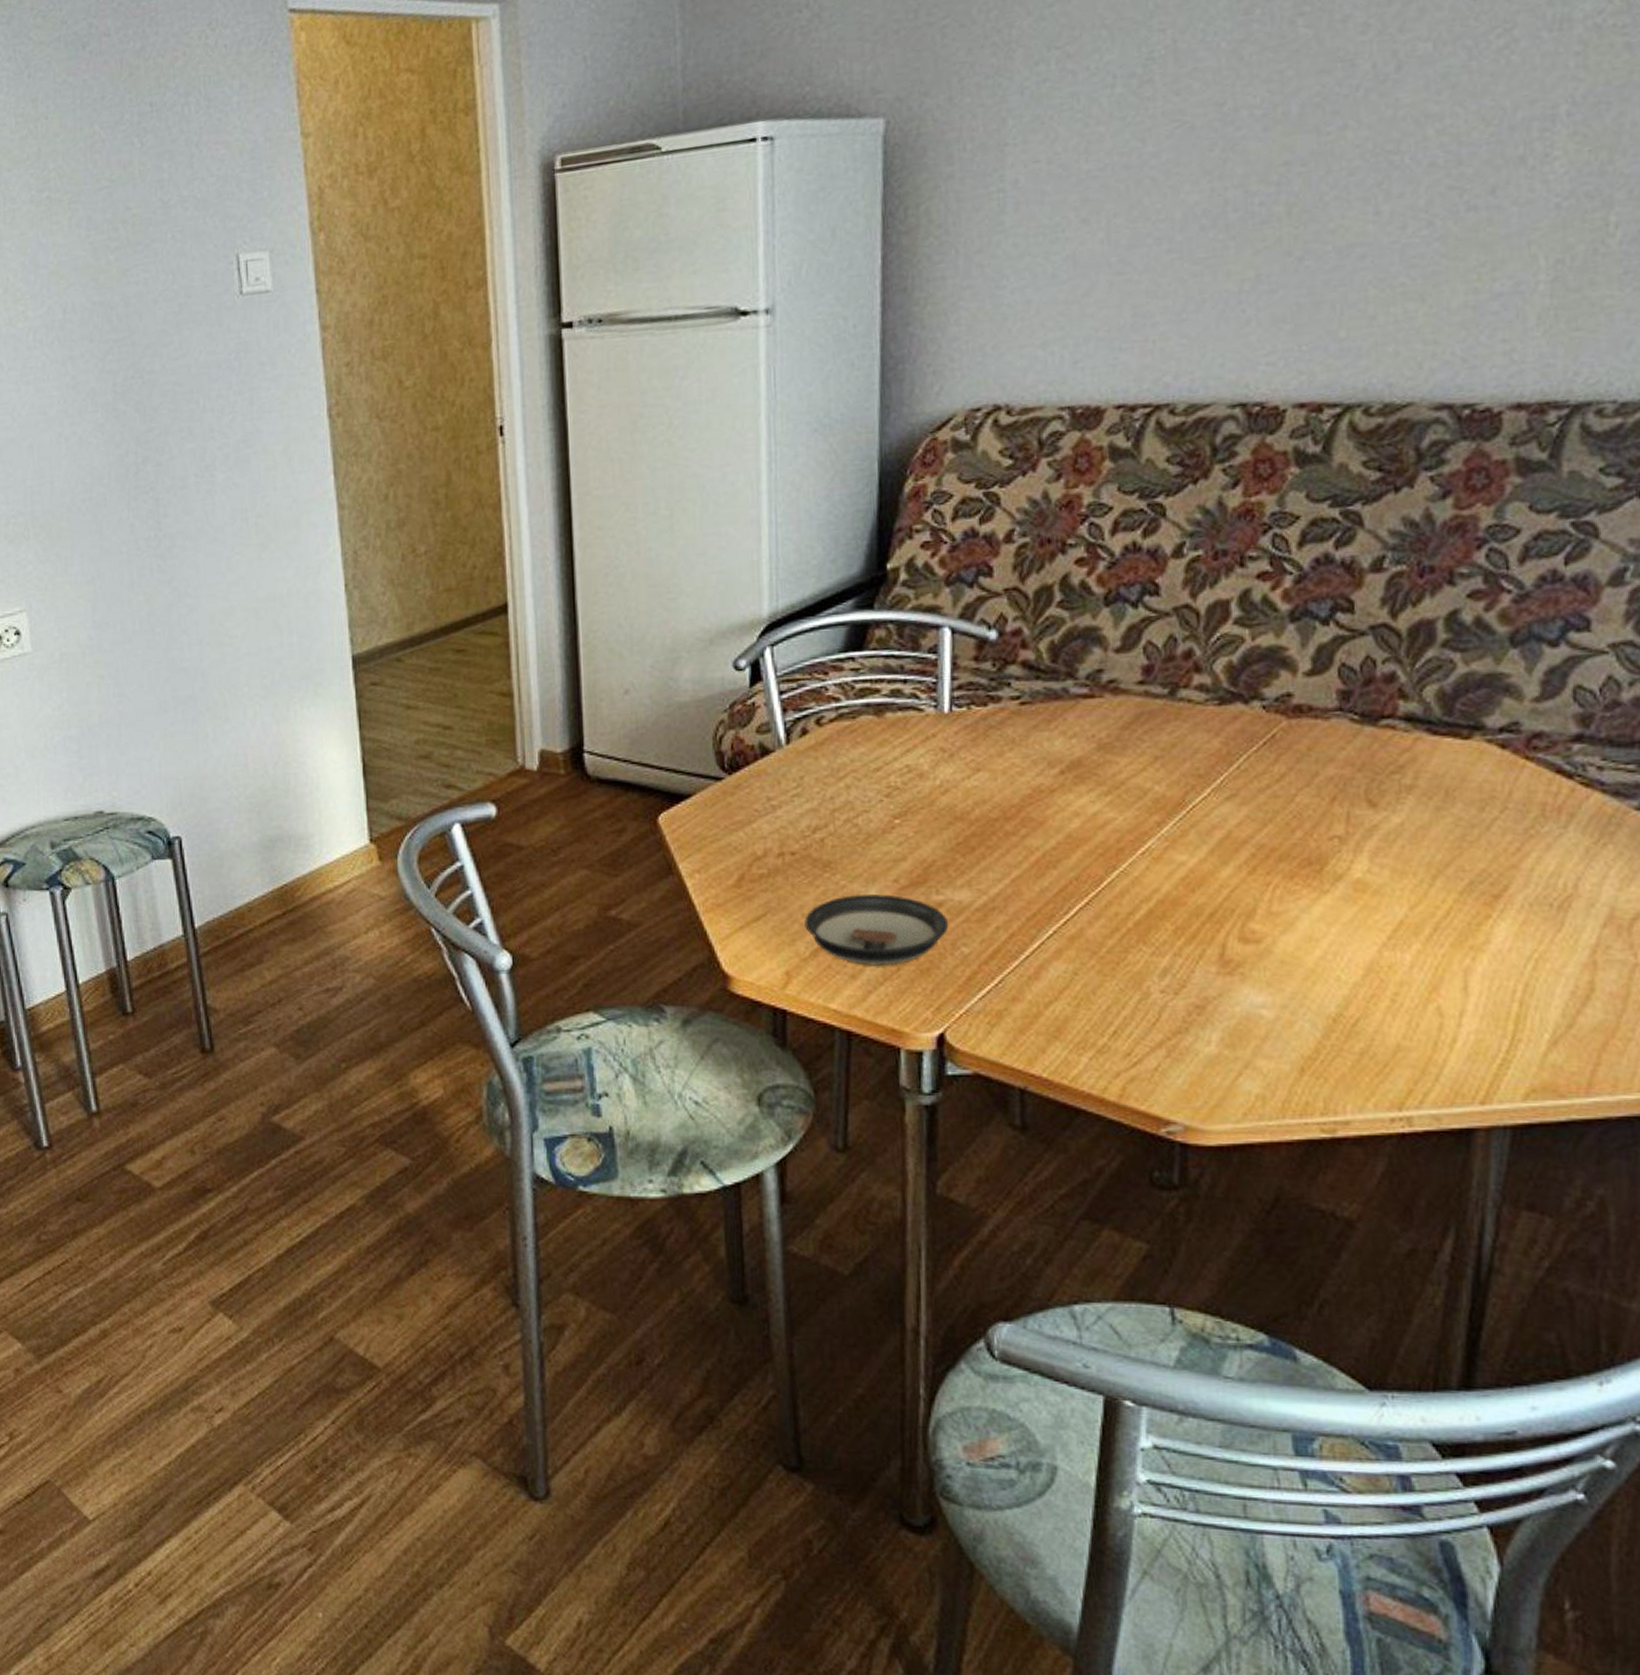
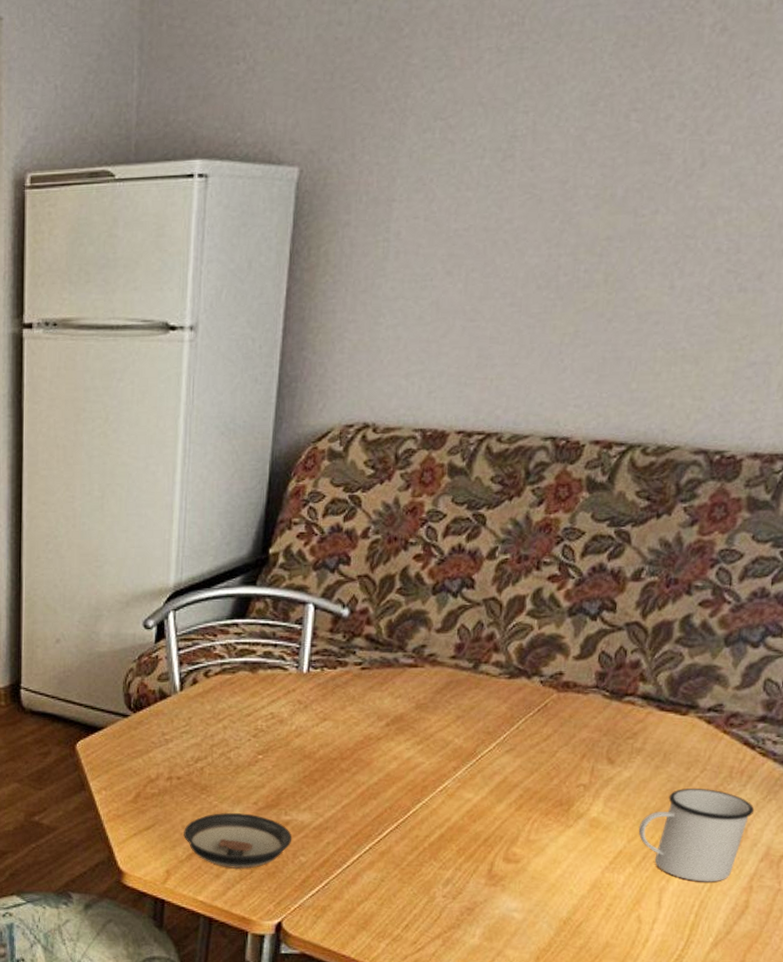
mug: none [1422,833,1585,959] -> present [638,787,755,882]

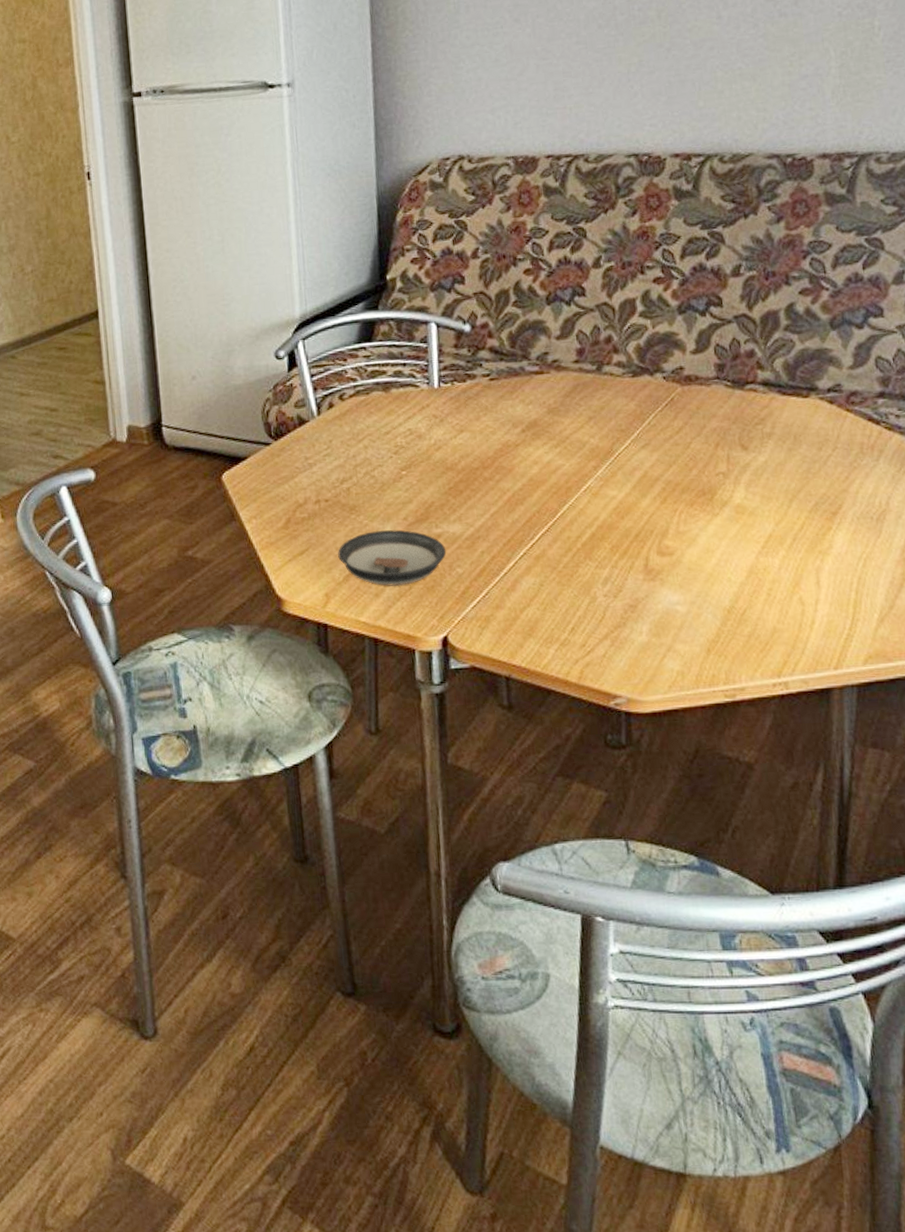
mug: present [638,787,755,882] -> none [783,466,892,559]

